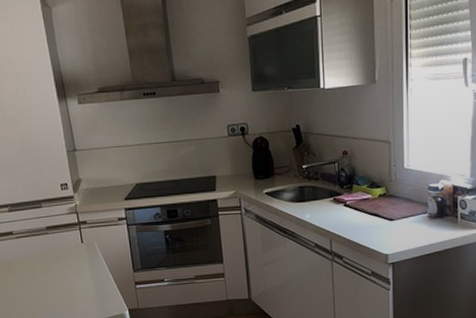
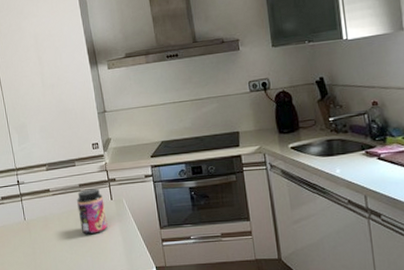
jar: none [44,231,78,279] -> present [77,188,108,235]

